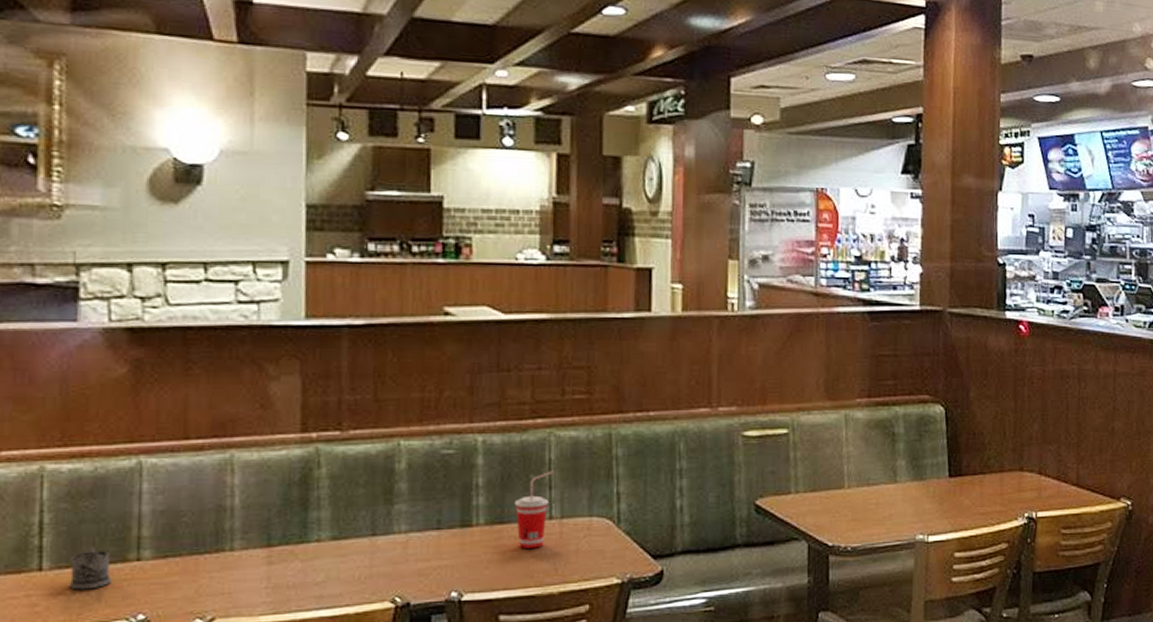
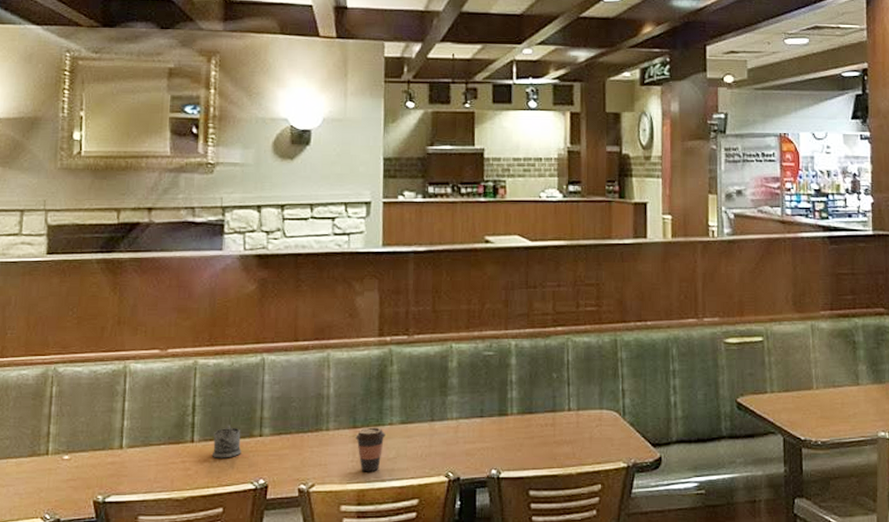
coffee cup: none [269,545,311,601] -> present [355,427,386,472]
beverage cup: present [514,470,554,548] -> none [540,370,572,435]

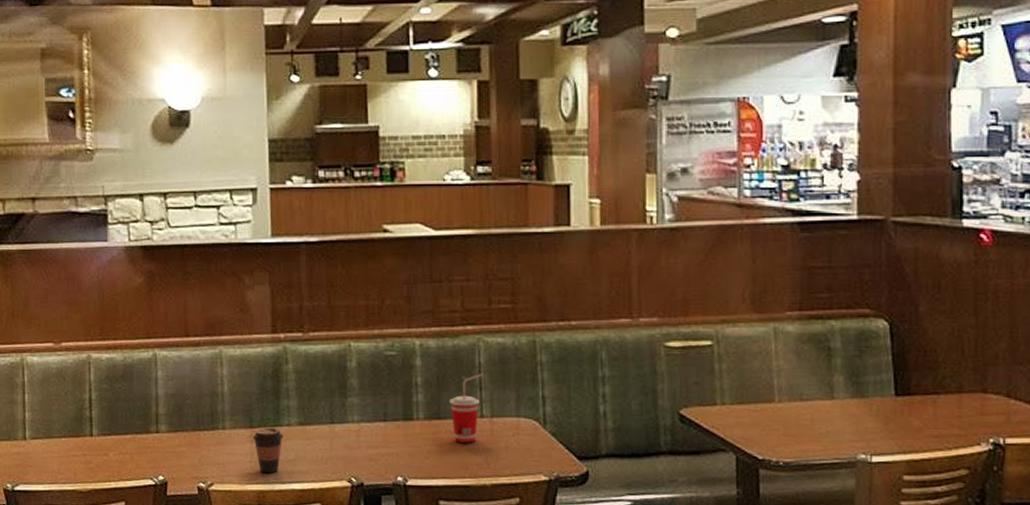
tea glass holder: present [211,424,242,458] -> none [110,420,139,453]
beverage cup: none [540,370,572,435] -> present [449,373,484,443]

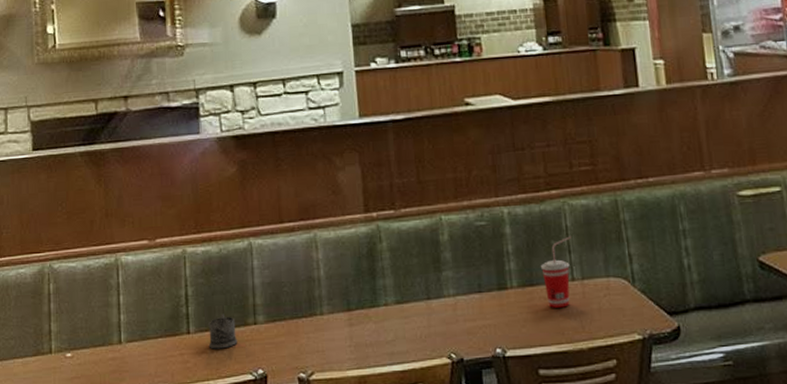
tea glass holder: none [110,420,139,453] -> present [208,313,238,349]
coffee cup: present [252,427,284,474] -> none [350,309,382,357]

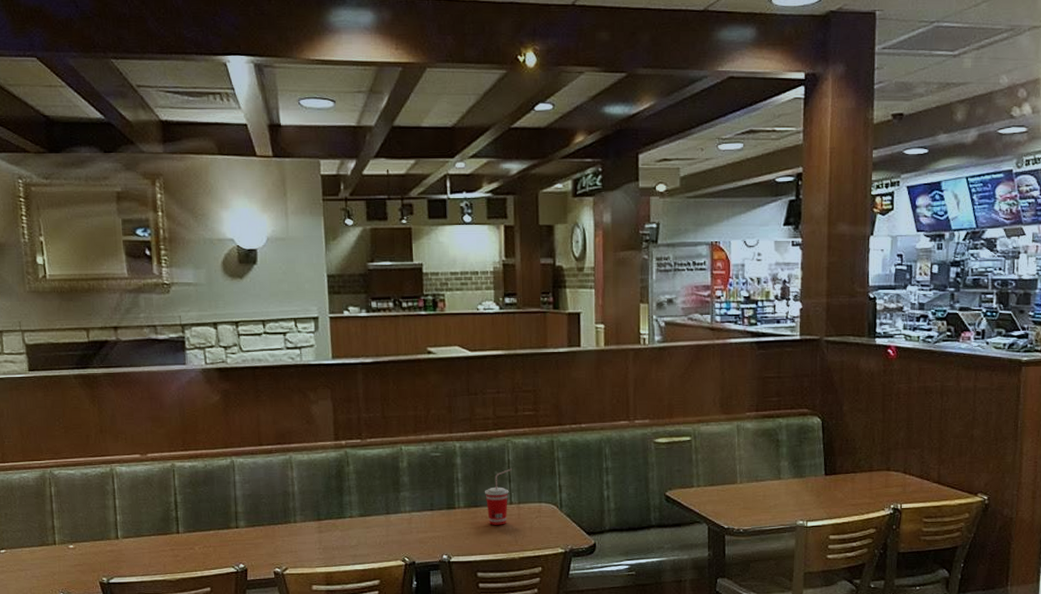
tea glass holder: present [208,313,238,349] -> none [196,518,222,547]

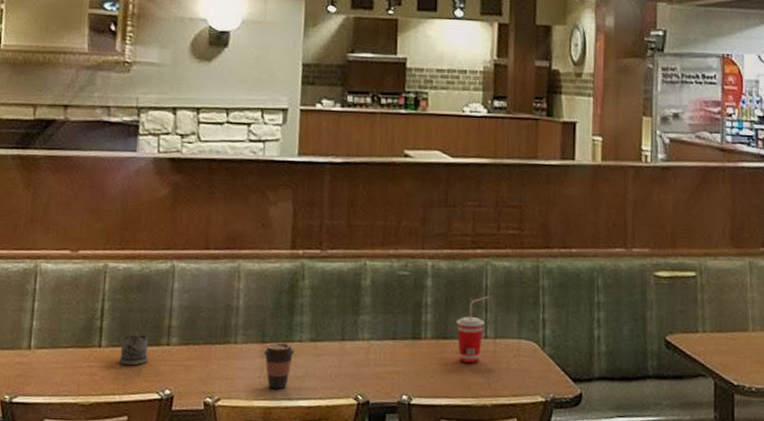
tea glass holder: none [196,518,222,547] -> present [118,331,149,366]
coffee cup: none [320,520,347,558] -> present [263,343,295,390]

